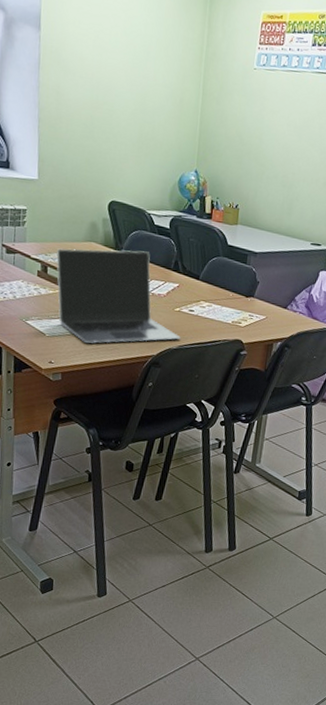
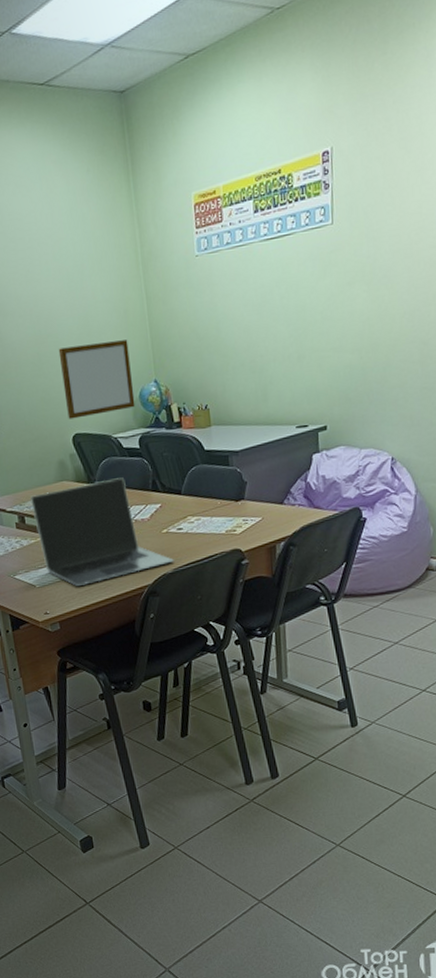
writing board: none [108,117,178,190] -> present [58,340,135,419]

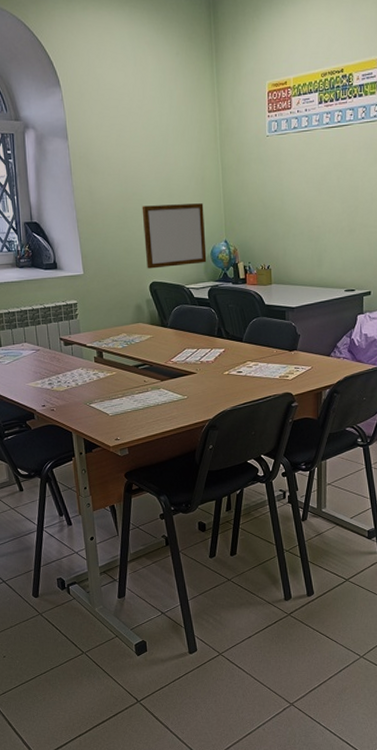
laptop: present [31,477,174,586] -> none [109,323,233,416]

